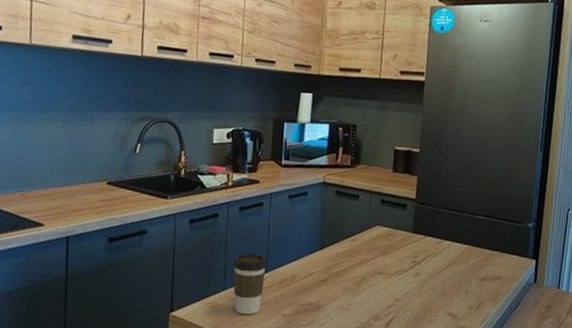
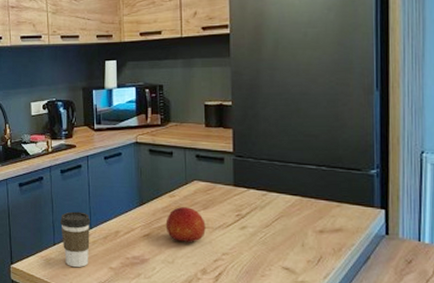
fruit: none [344,252,383,289] -> present [165,207,206,243]

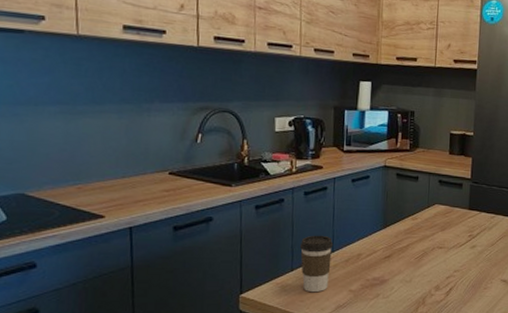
fruit: present [165,207,206,243] -> none [406,229,442,263]

